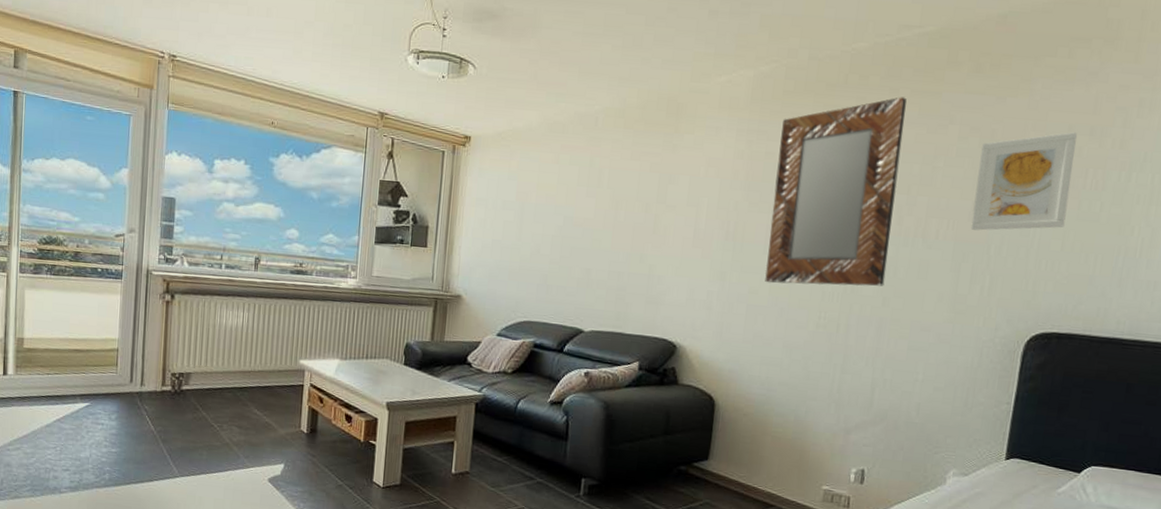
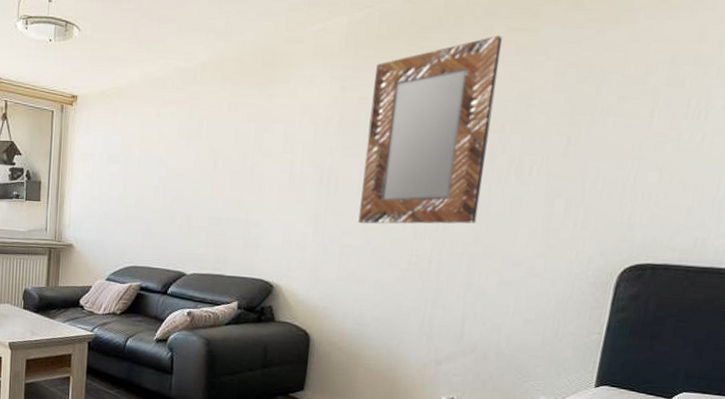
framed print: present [971,132,1077,231] -> none [565,62,680,166]

